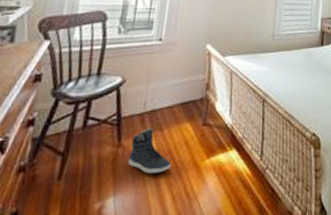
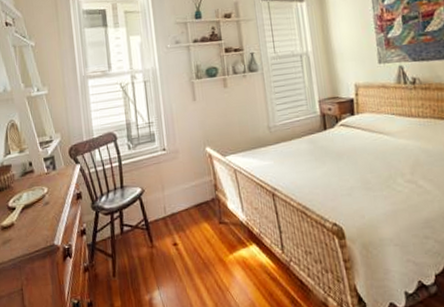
sneaker: present [127,127,171,175] -> none [161,229,199,271]

